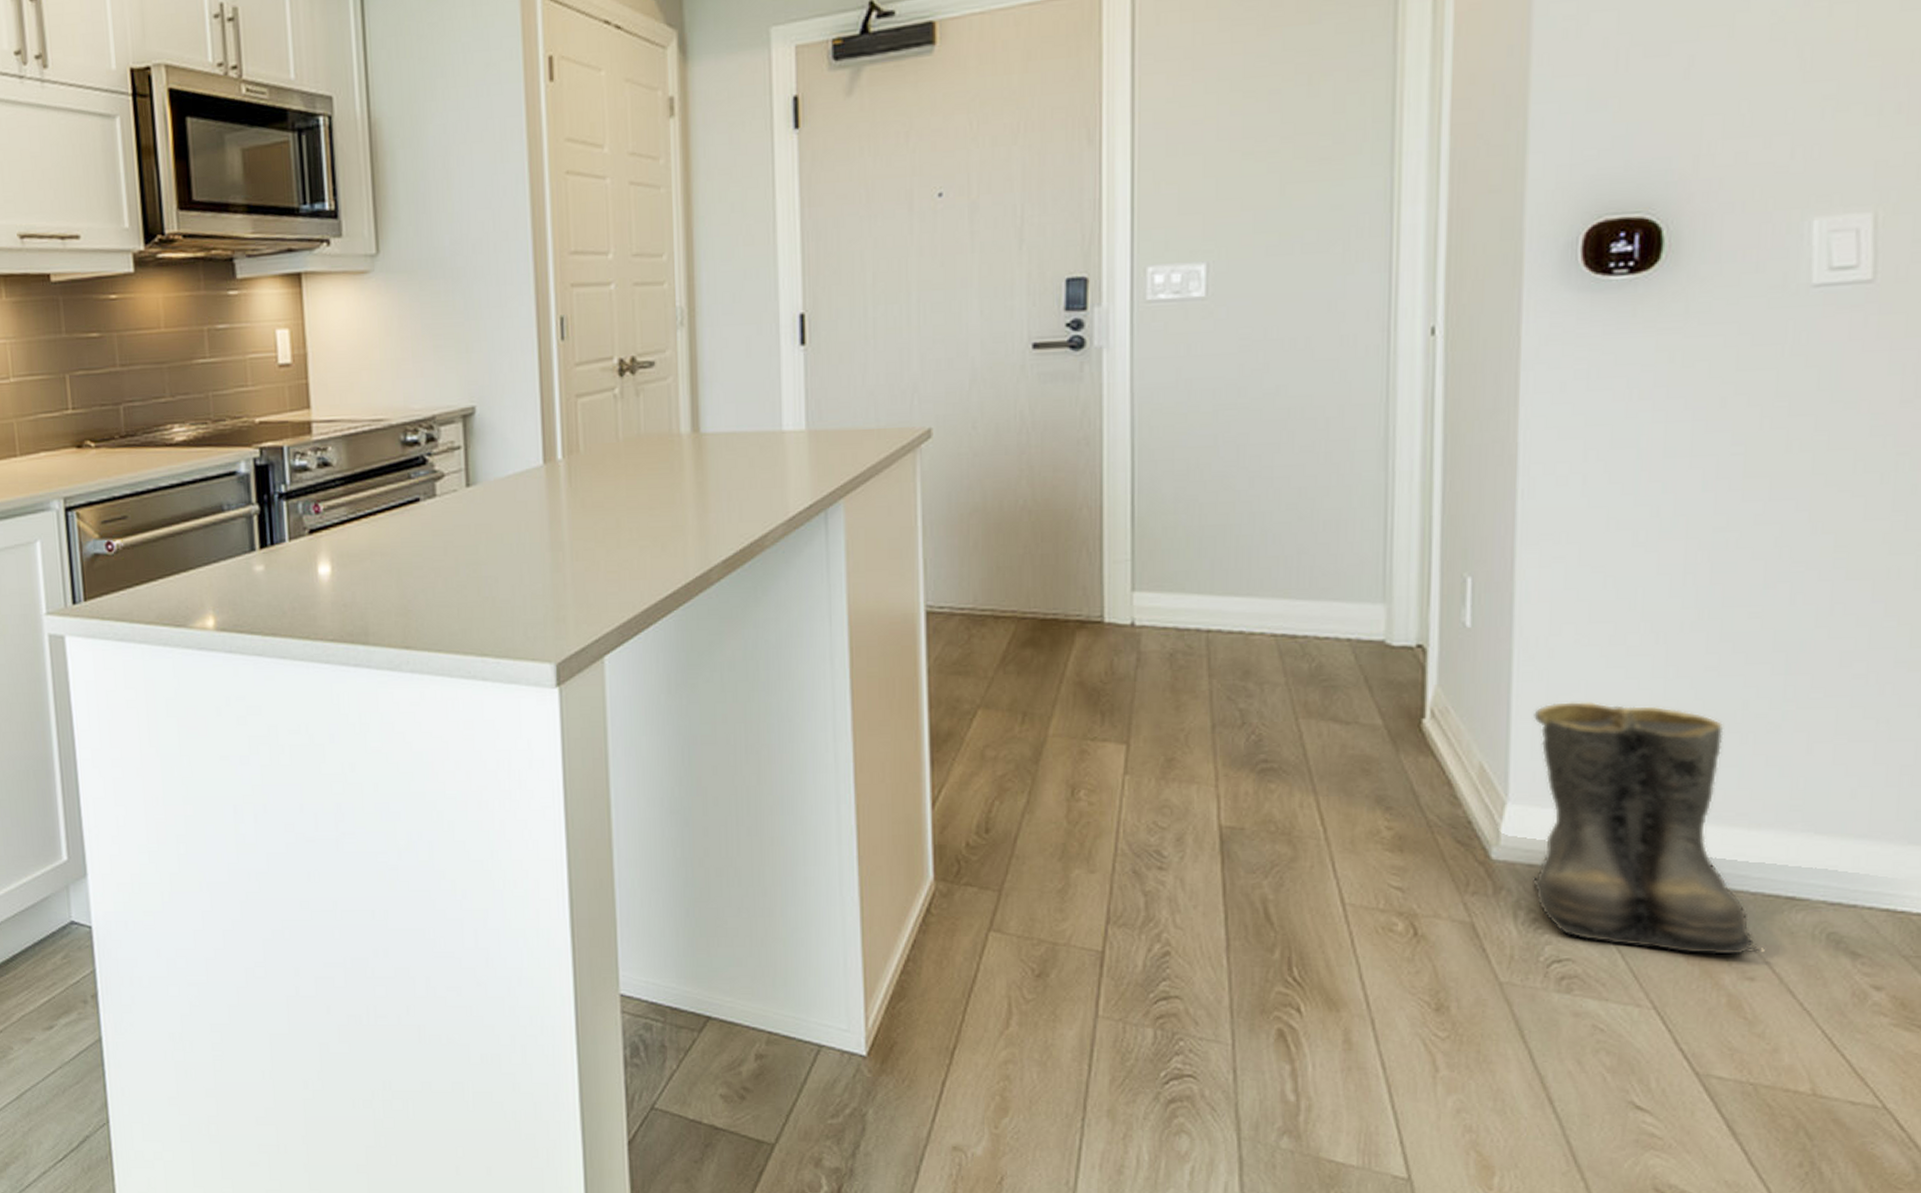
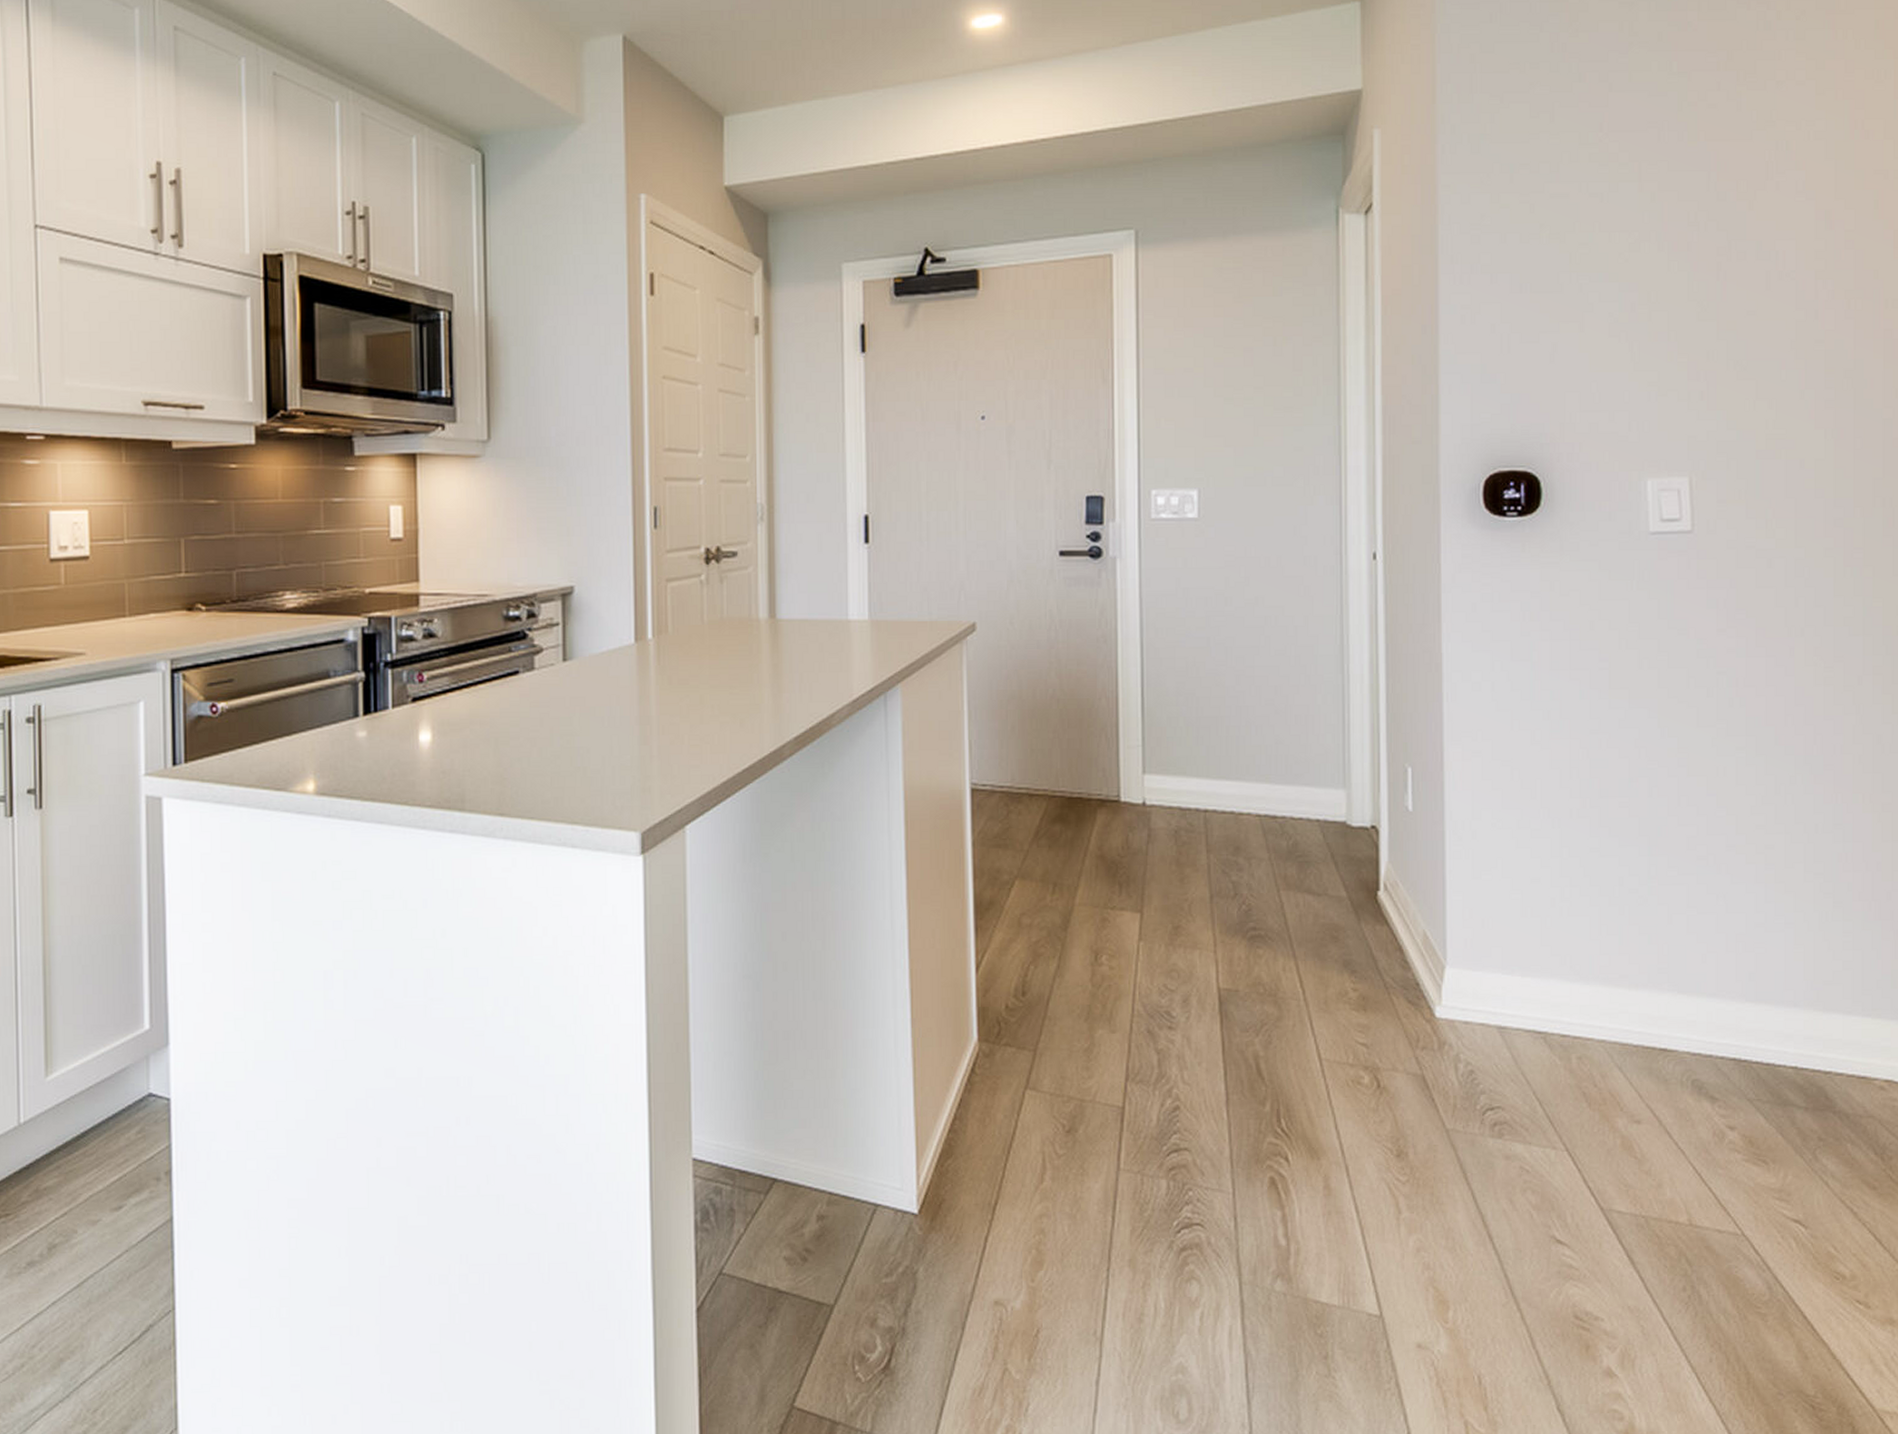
boots: present [1531,702,1760,955] -> none [1463,877,1643,1101]

